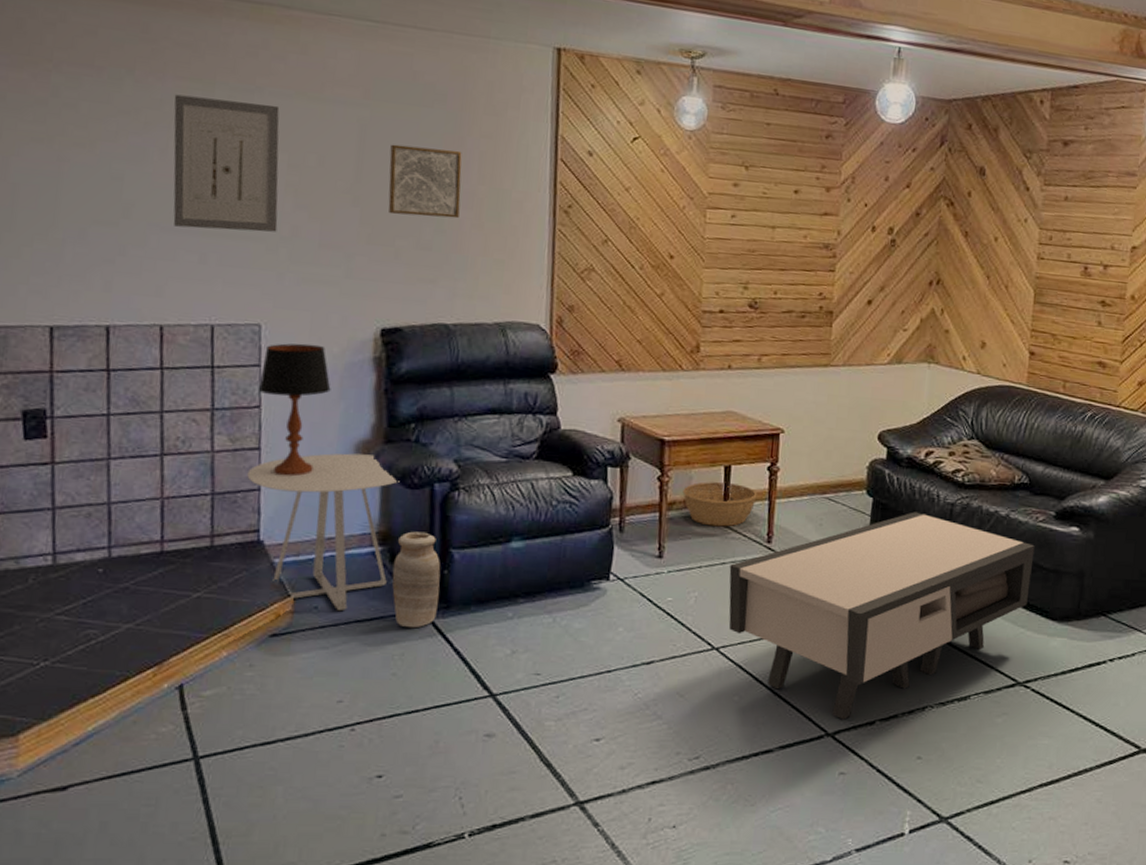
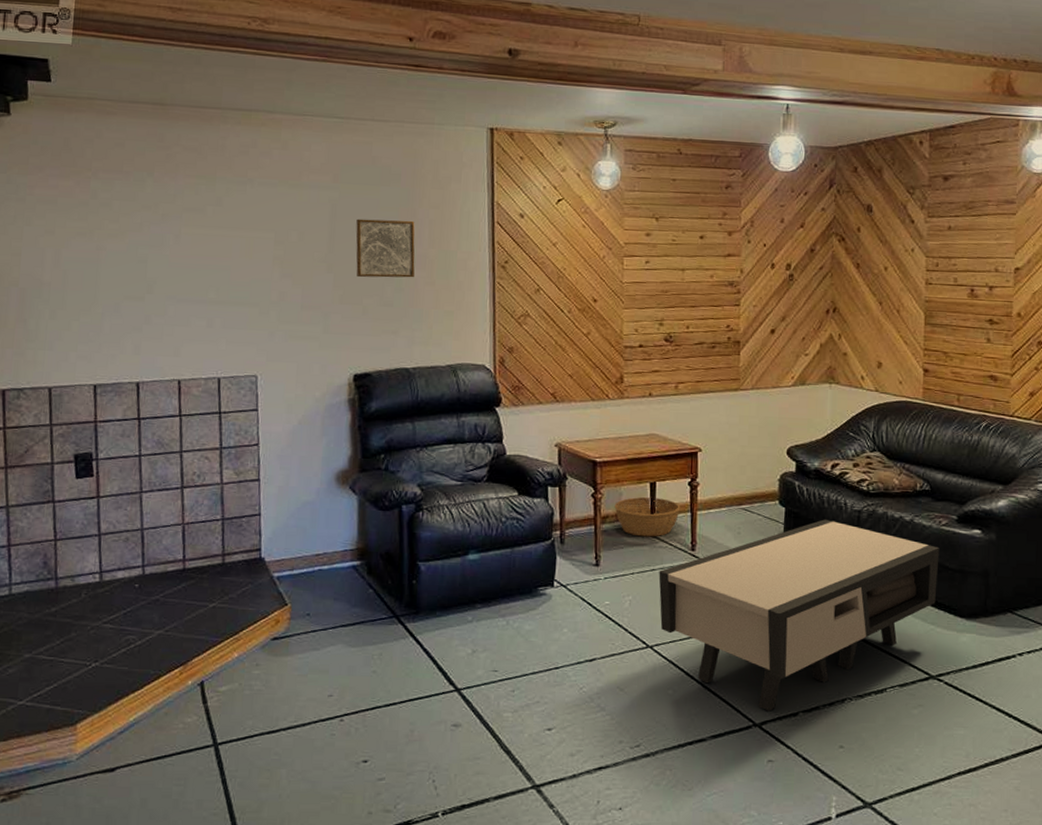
wall art: present [173,94,280,232] -> none [184,190,268,299]
side table: present [247,453,400,612] -> none [250,481,373,618]
table lamp: present [258,343,331,477] -> none [256,390,315,503]
vase: present [392,531,441,629] -> none [369,547,410,632]

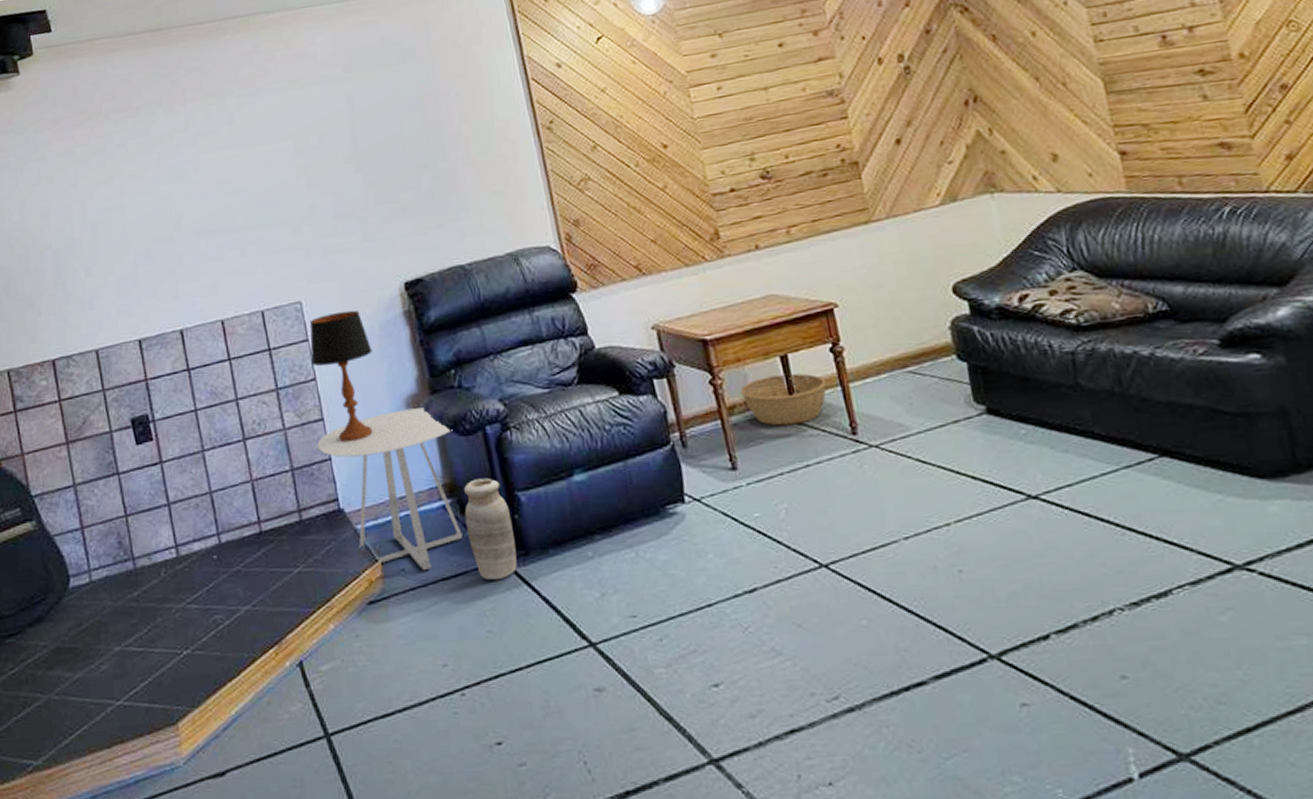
side table: none [250,481,373,618] -> present [317,408,463,571]
table lamp: none [256,390,315,503] -> present [309,310,373,443]
wall art: present [356,219,415,278] -> none [376,96,451,172]
vase: none [369,547,410,632] -> present [464,478,518,581]
coffee table: present [658,519,940,712] -> none [815,369,1217,637]

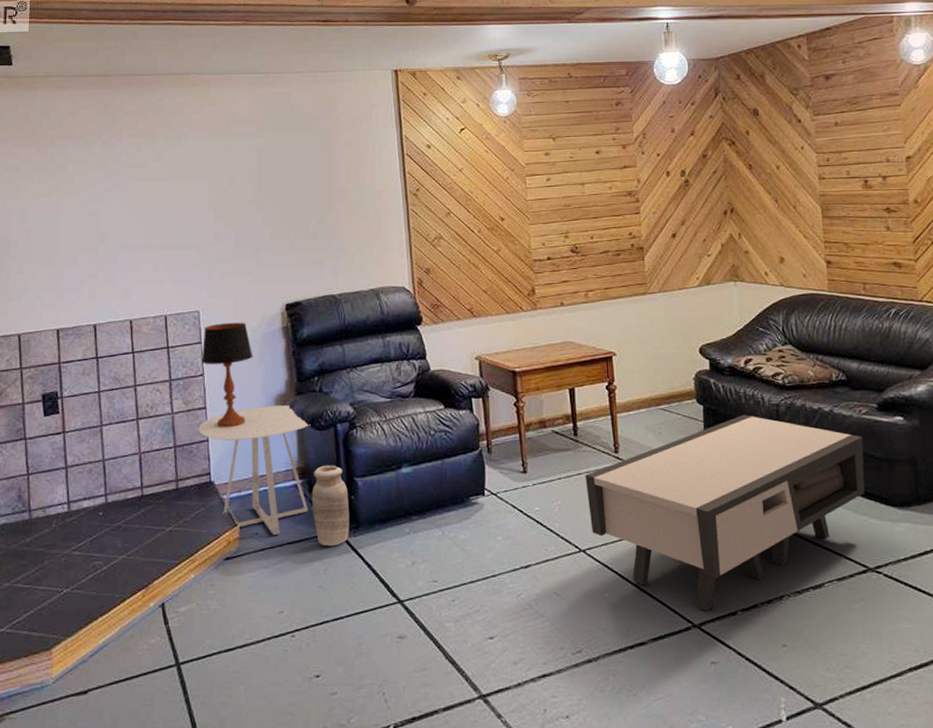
basket: present [740,373,827,426] -> none [536,403,601,442]
coffee table: none [815,369,1217,637] -> present [585,415,865,612]

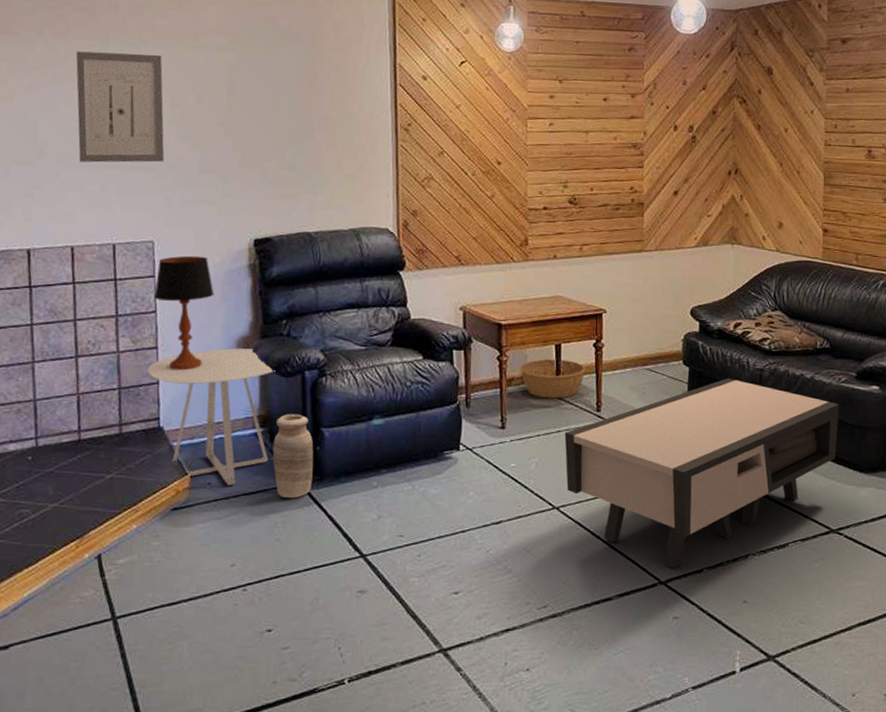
wall art: none [128,146,205,245] -> present [75,51,165,163]
basket: none [536,403,601,442] -> present [520,359,586,399]

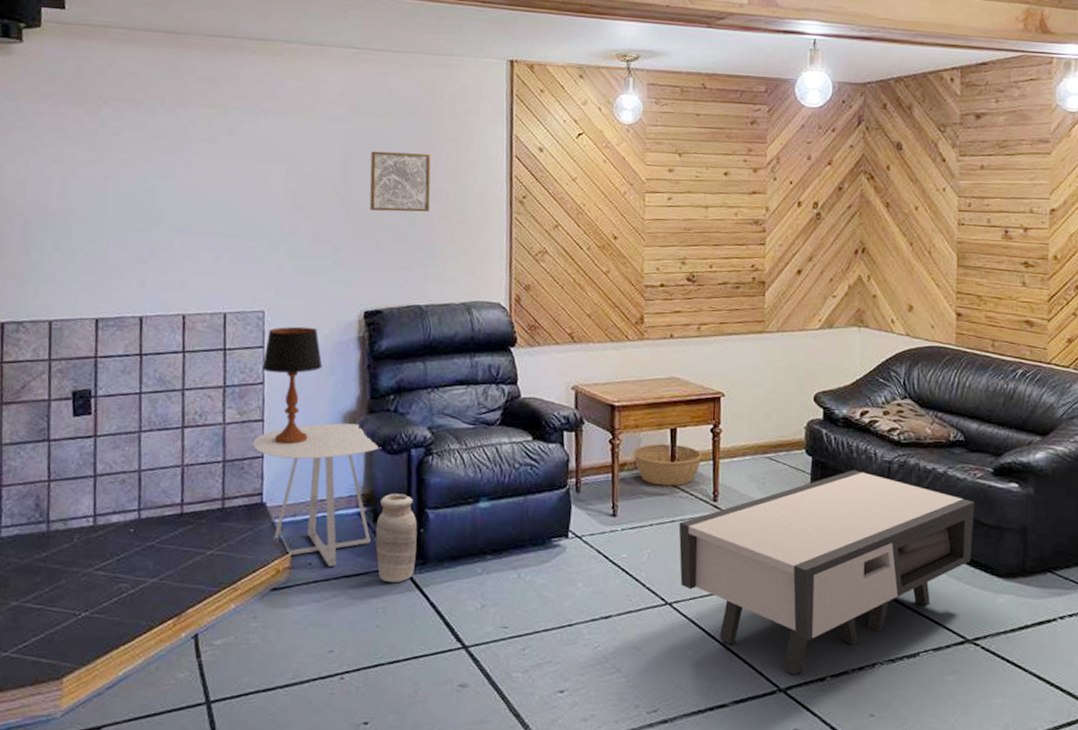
wall art: present [75,51,165,163] -> none [194,119,280,231]
wall art: none [255,81,316,141] -> present [369,151,431,212]

